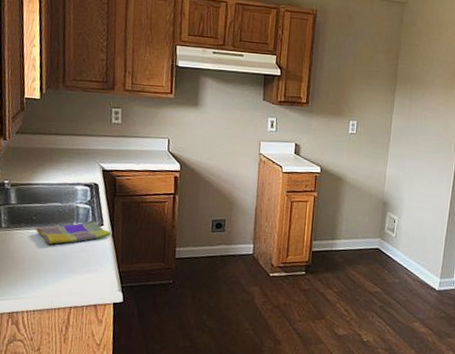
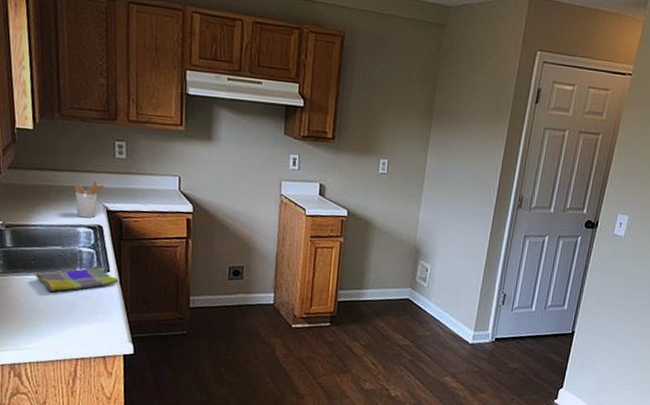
utensil holder: none [74,143,102,177] -> present [74,180,105,218]

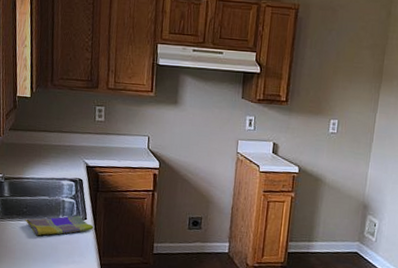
utensil holder: present [74,180,105,218] -> none [61,140,86,173]

